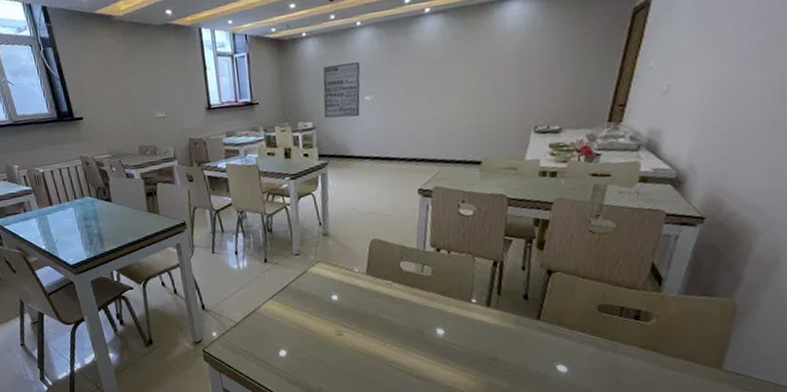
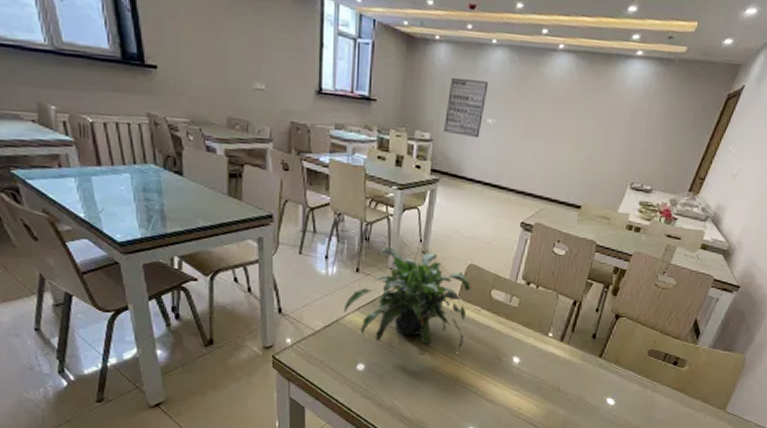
potted plant: none [258,234,381,328] -> present [343,246,471,351]

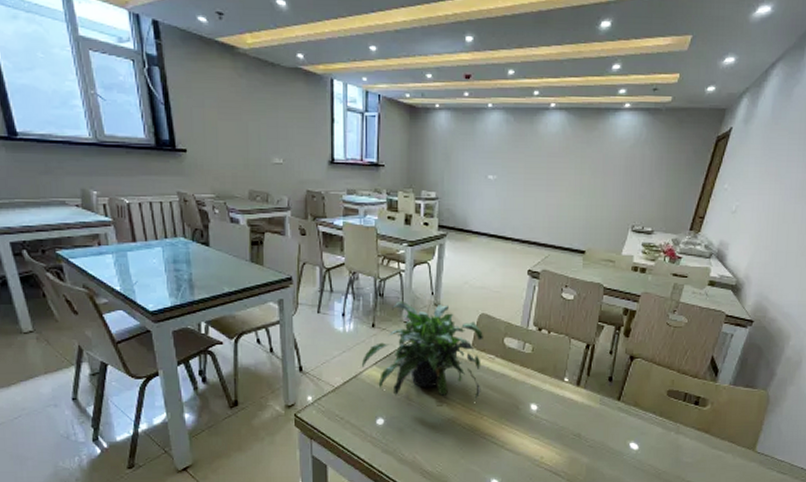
wall art: present [444,78,489,139] -> none [448,141,488,194]

